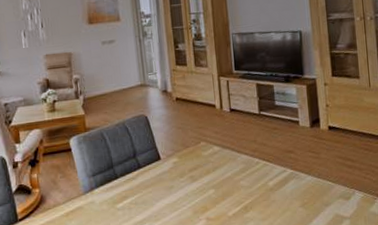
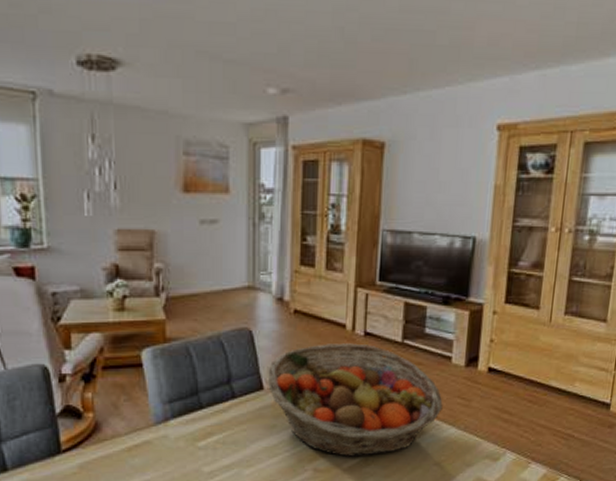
fruit basket: none [162,118,299,206] -> present [268,343,443,457]

